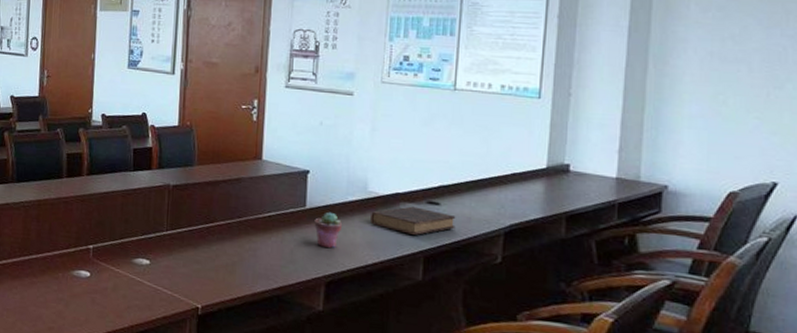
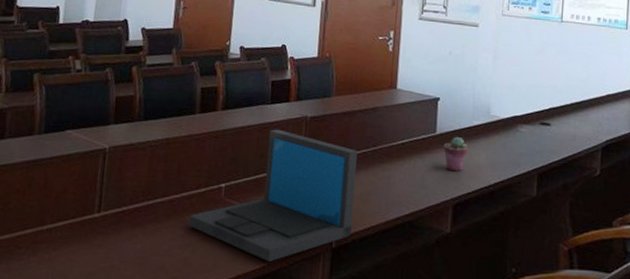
laptop: none [61,196,222,322] -> present [189,129,357,262]
book: present [369,206,456,235] -> none [492,128,563,154]

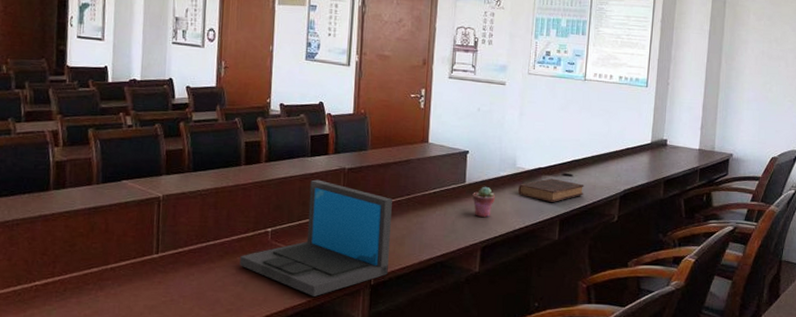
book: none [492,128,563,154] -> present [517,178,584,202]

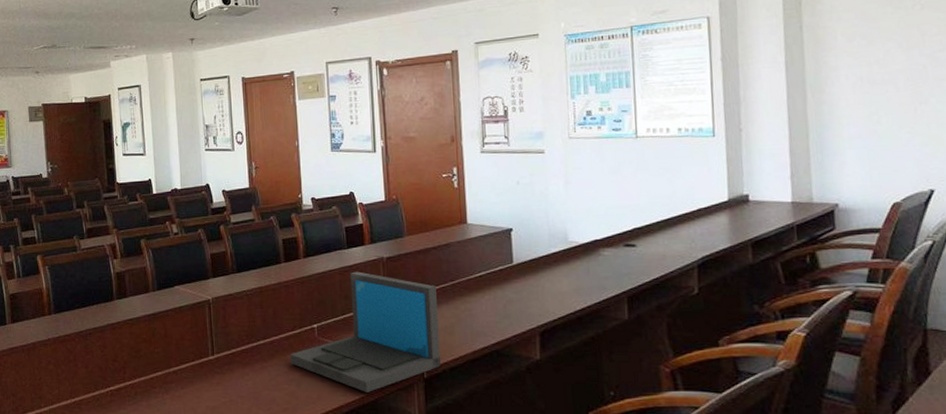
potted succulent: present [472,186,495,217] -> none [523,265,548,299]
book: present [517,178,584,202] -> none [573,251,653,277]

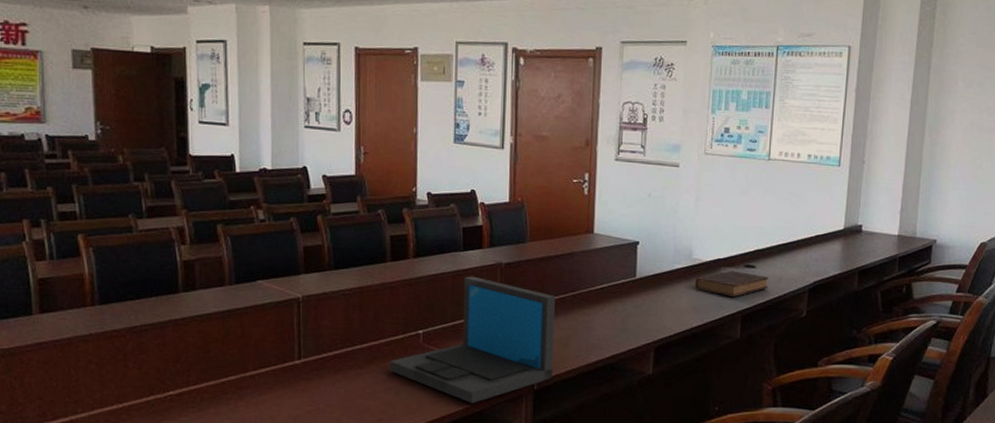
book: none [573,251,653,277] -> present [694,270,769,297]

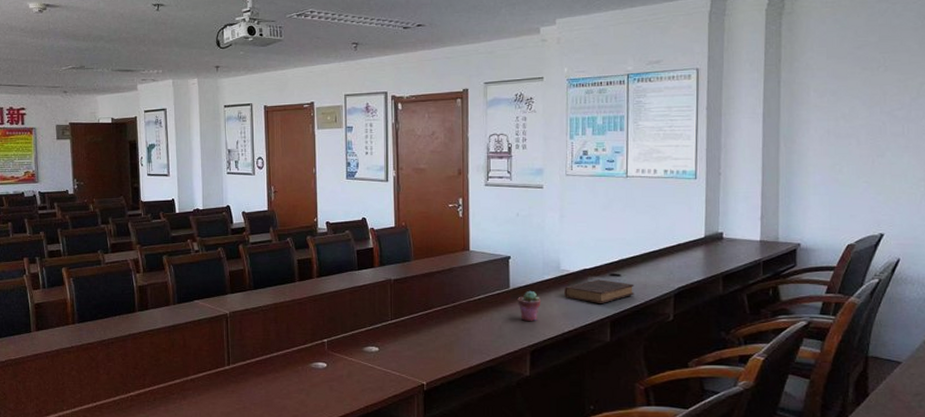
laptop: present [390,276,555,403] -> none [301,291,439,402]
potted succulent: none [644,280,669,314] -> present [518,290,541,321]

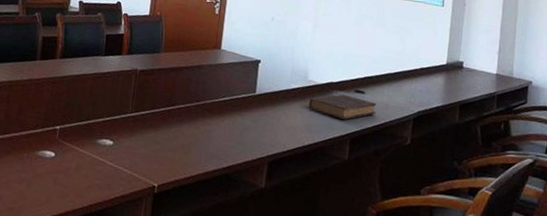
potted succulent: present [518,290,541,321] -> none [262,97,285,130]

